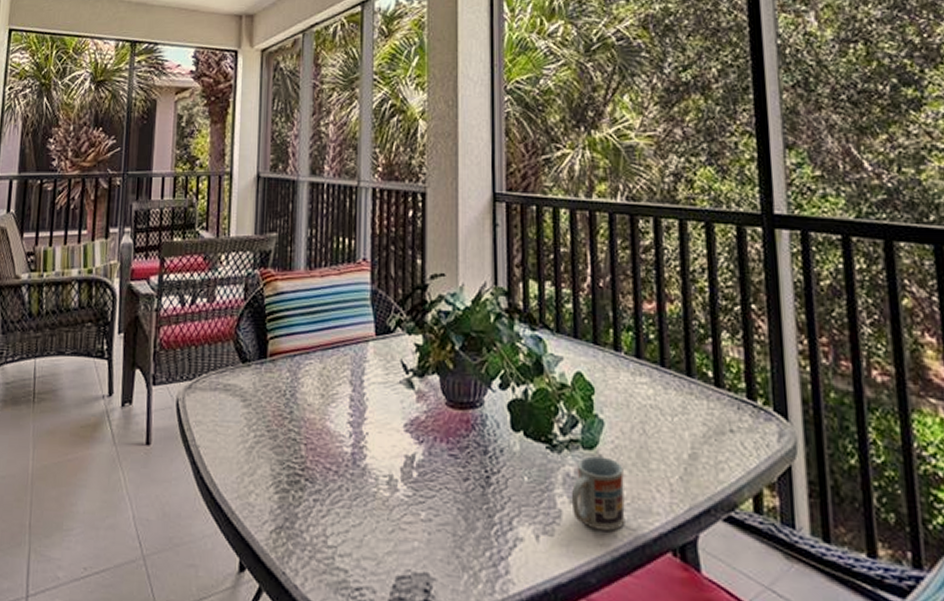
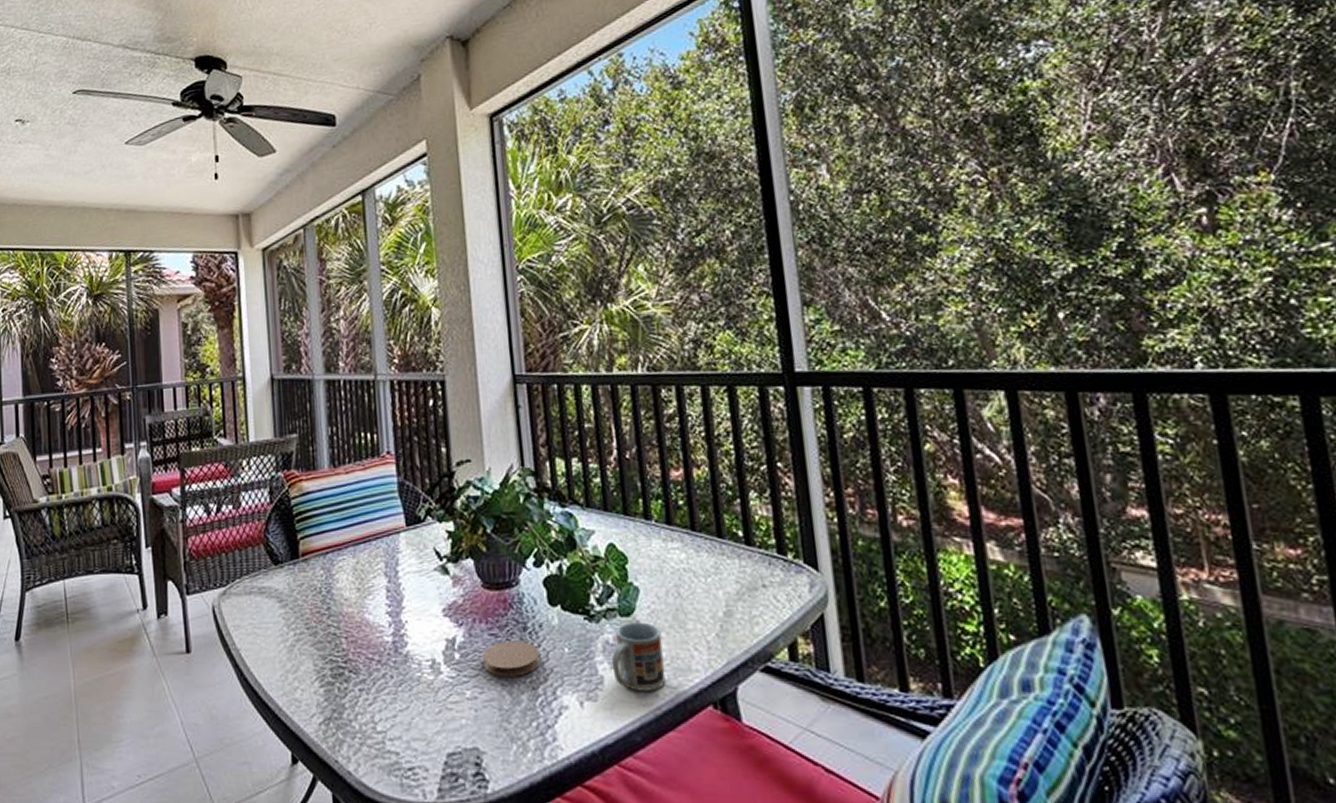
coaster: none [441,463,498,502] -> present [483,640,540,677]

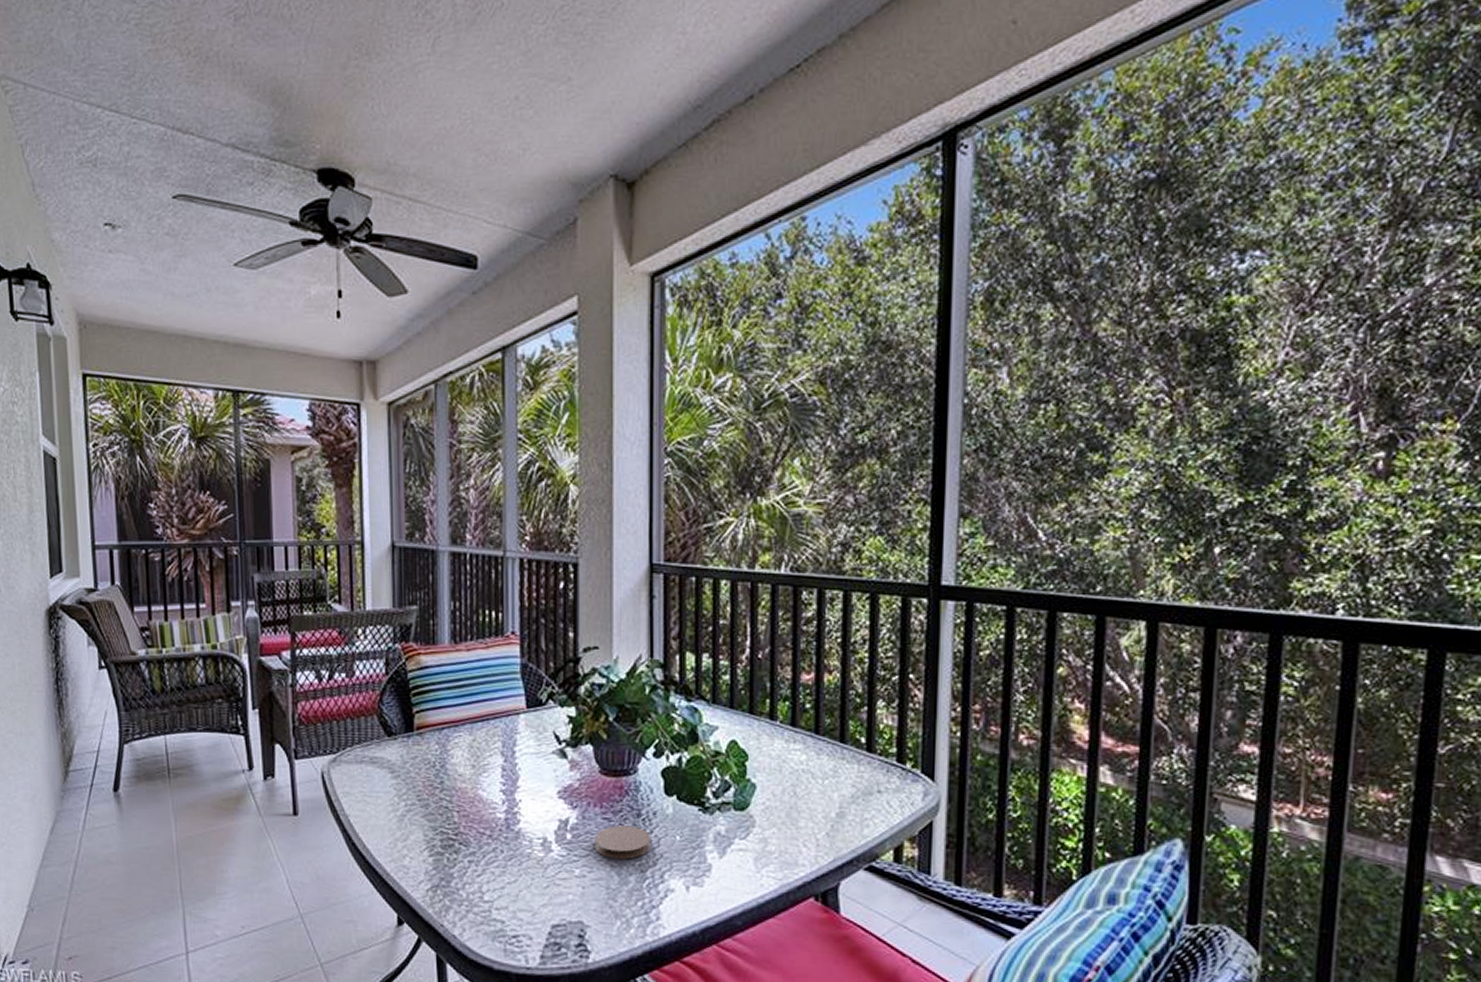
cup: present [611,622,666,691] -> none [721,816,773,881]

